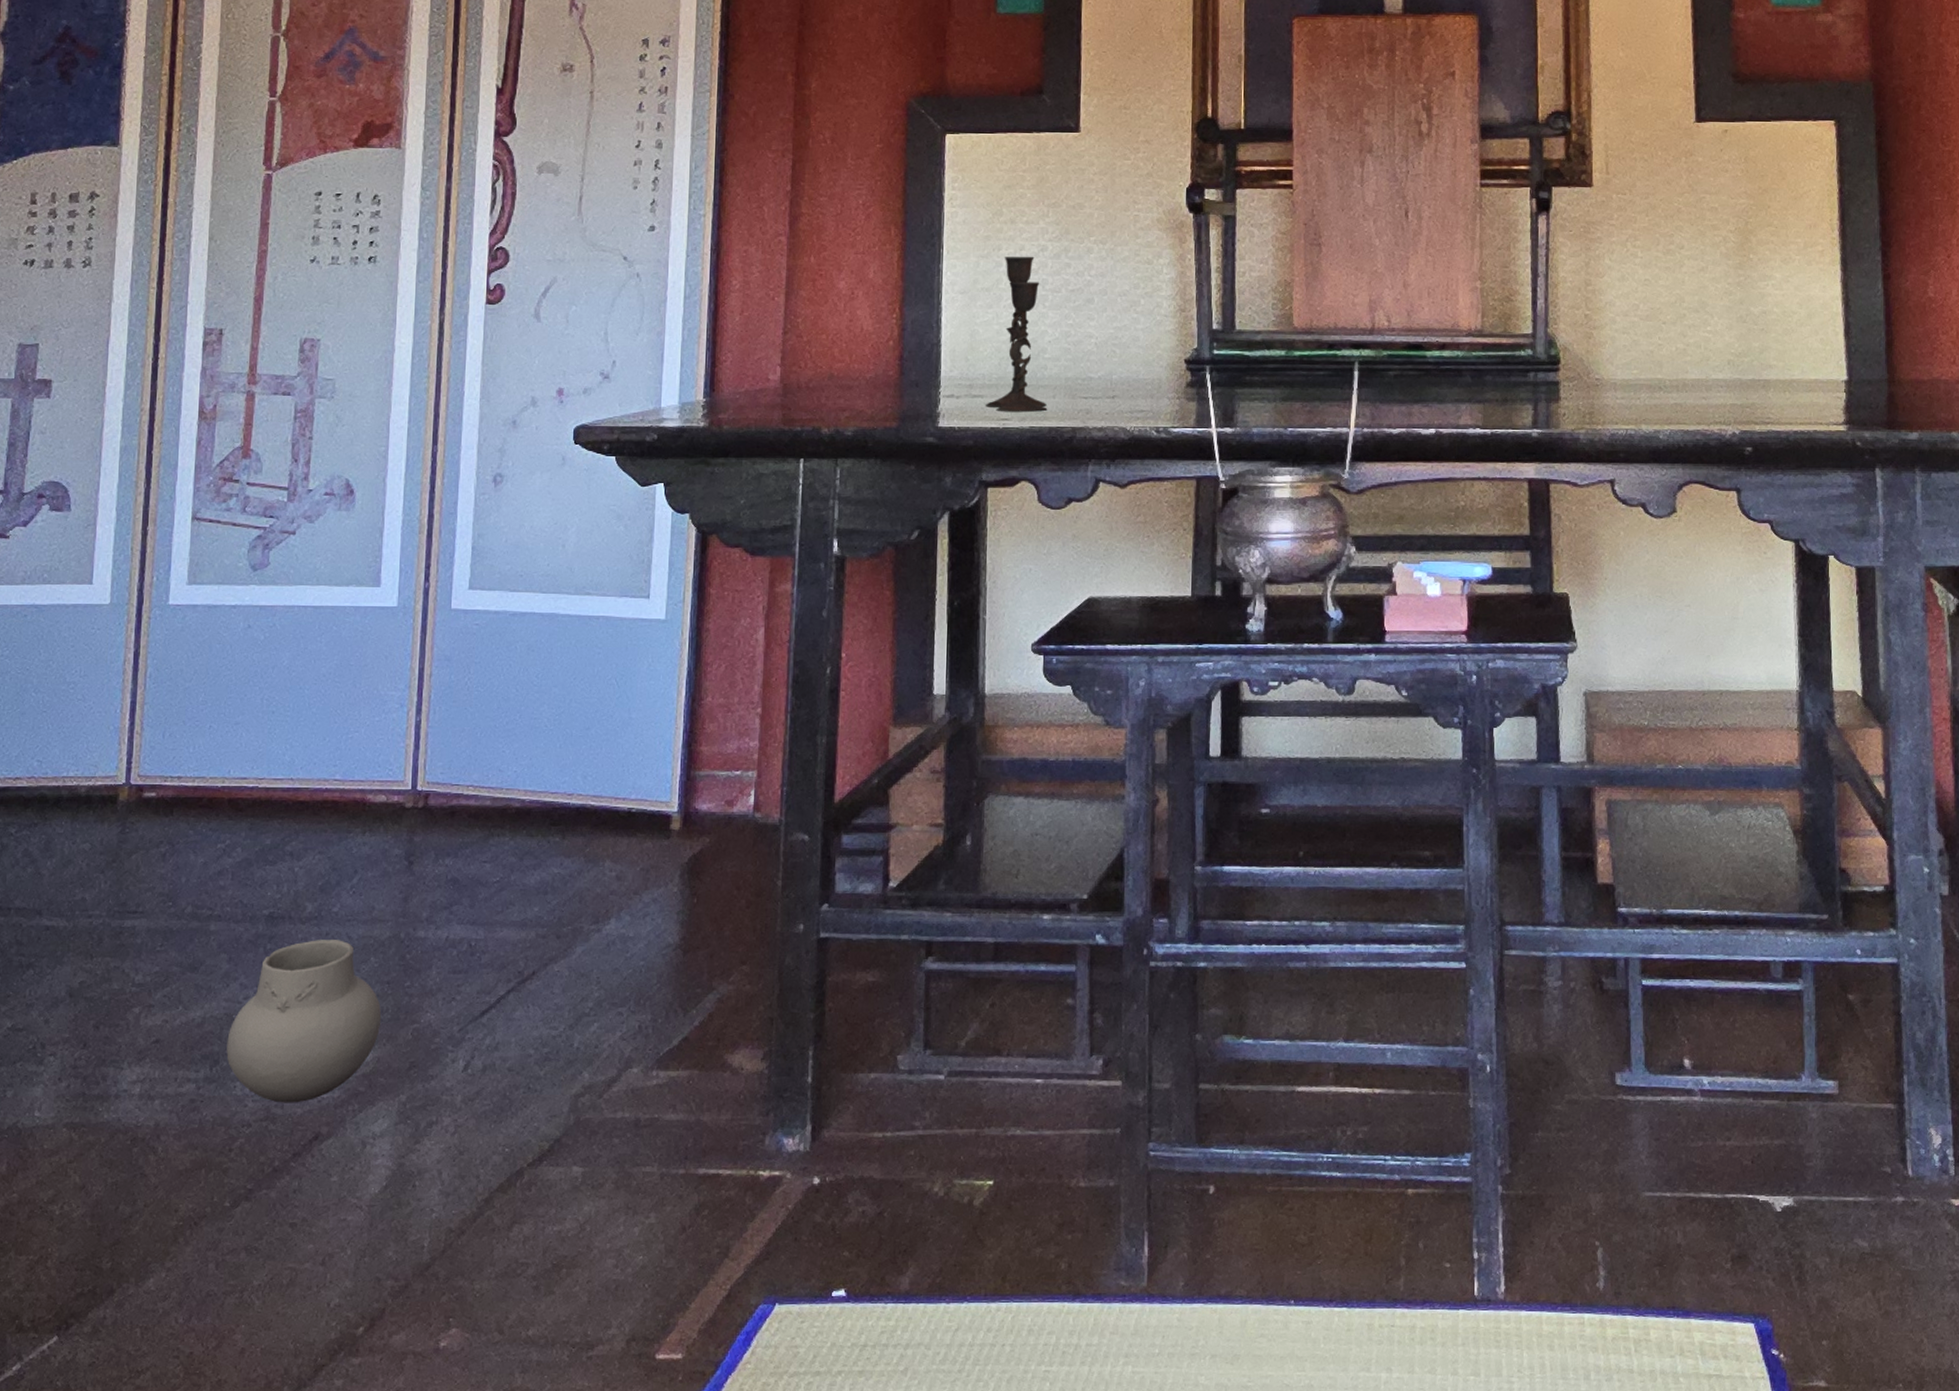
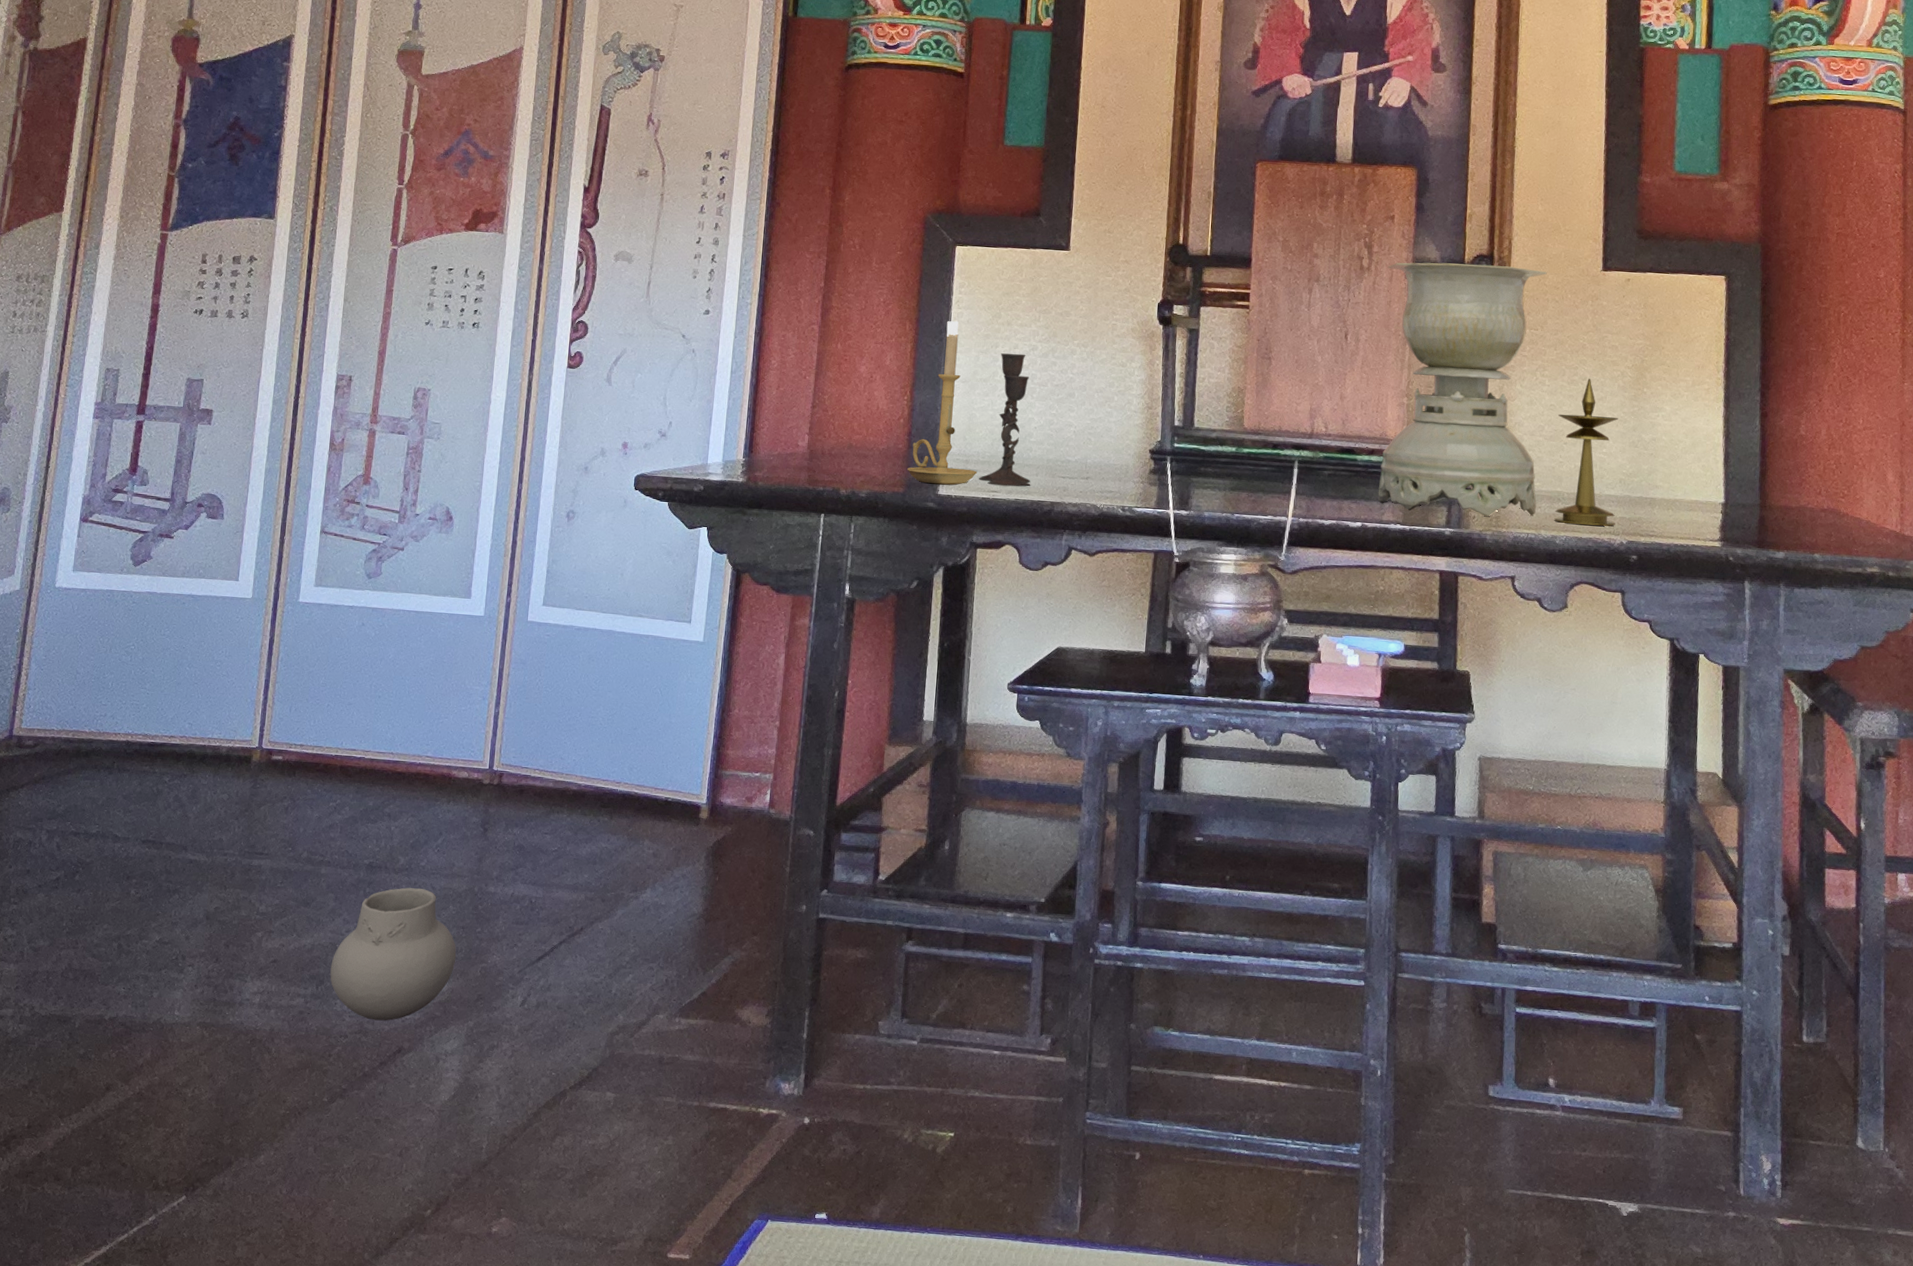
candle holder: none [900,221,984,417] -> present [907,320,977,486]
incense burner: none [1450,122,1635,413] -> present [1377,262,1547,517]
candlestick: none [1654,246,1726,416] -> present [1554,378,1618,526]

